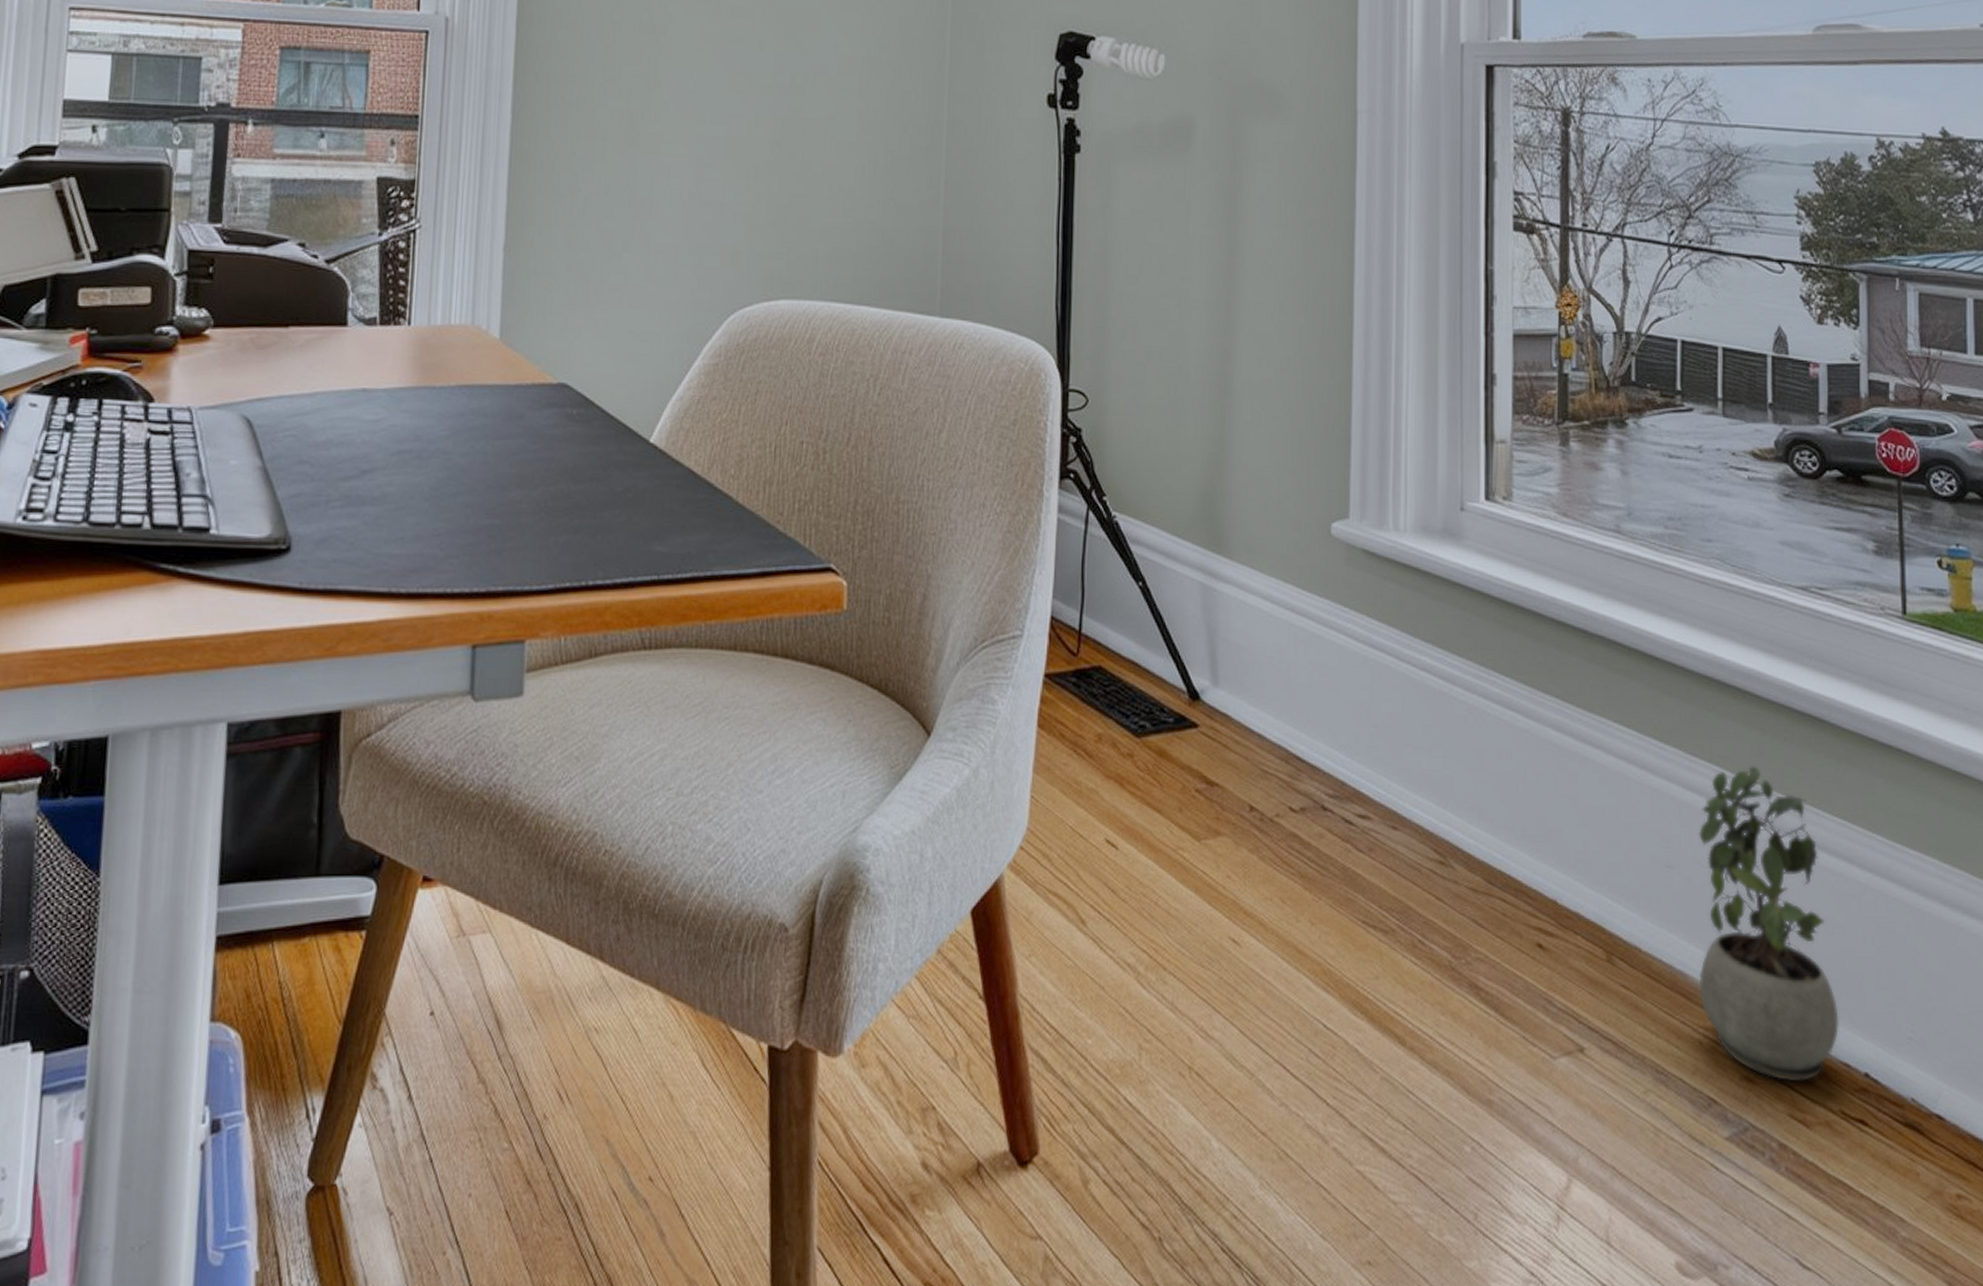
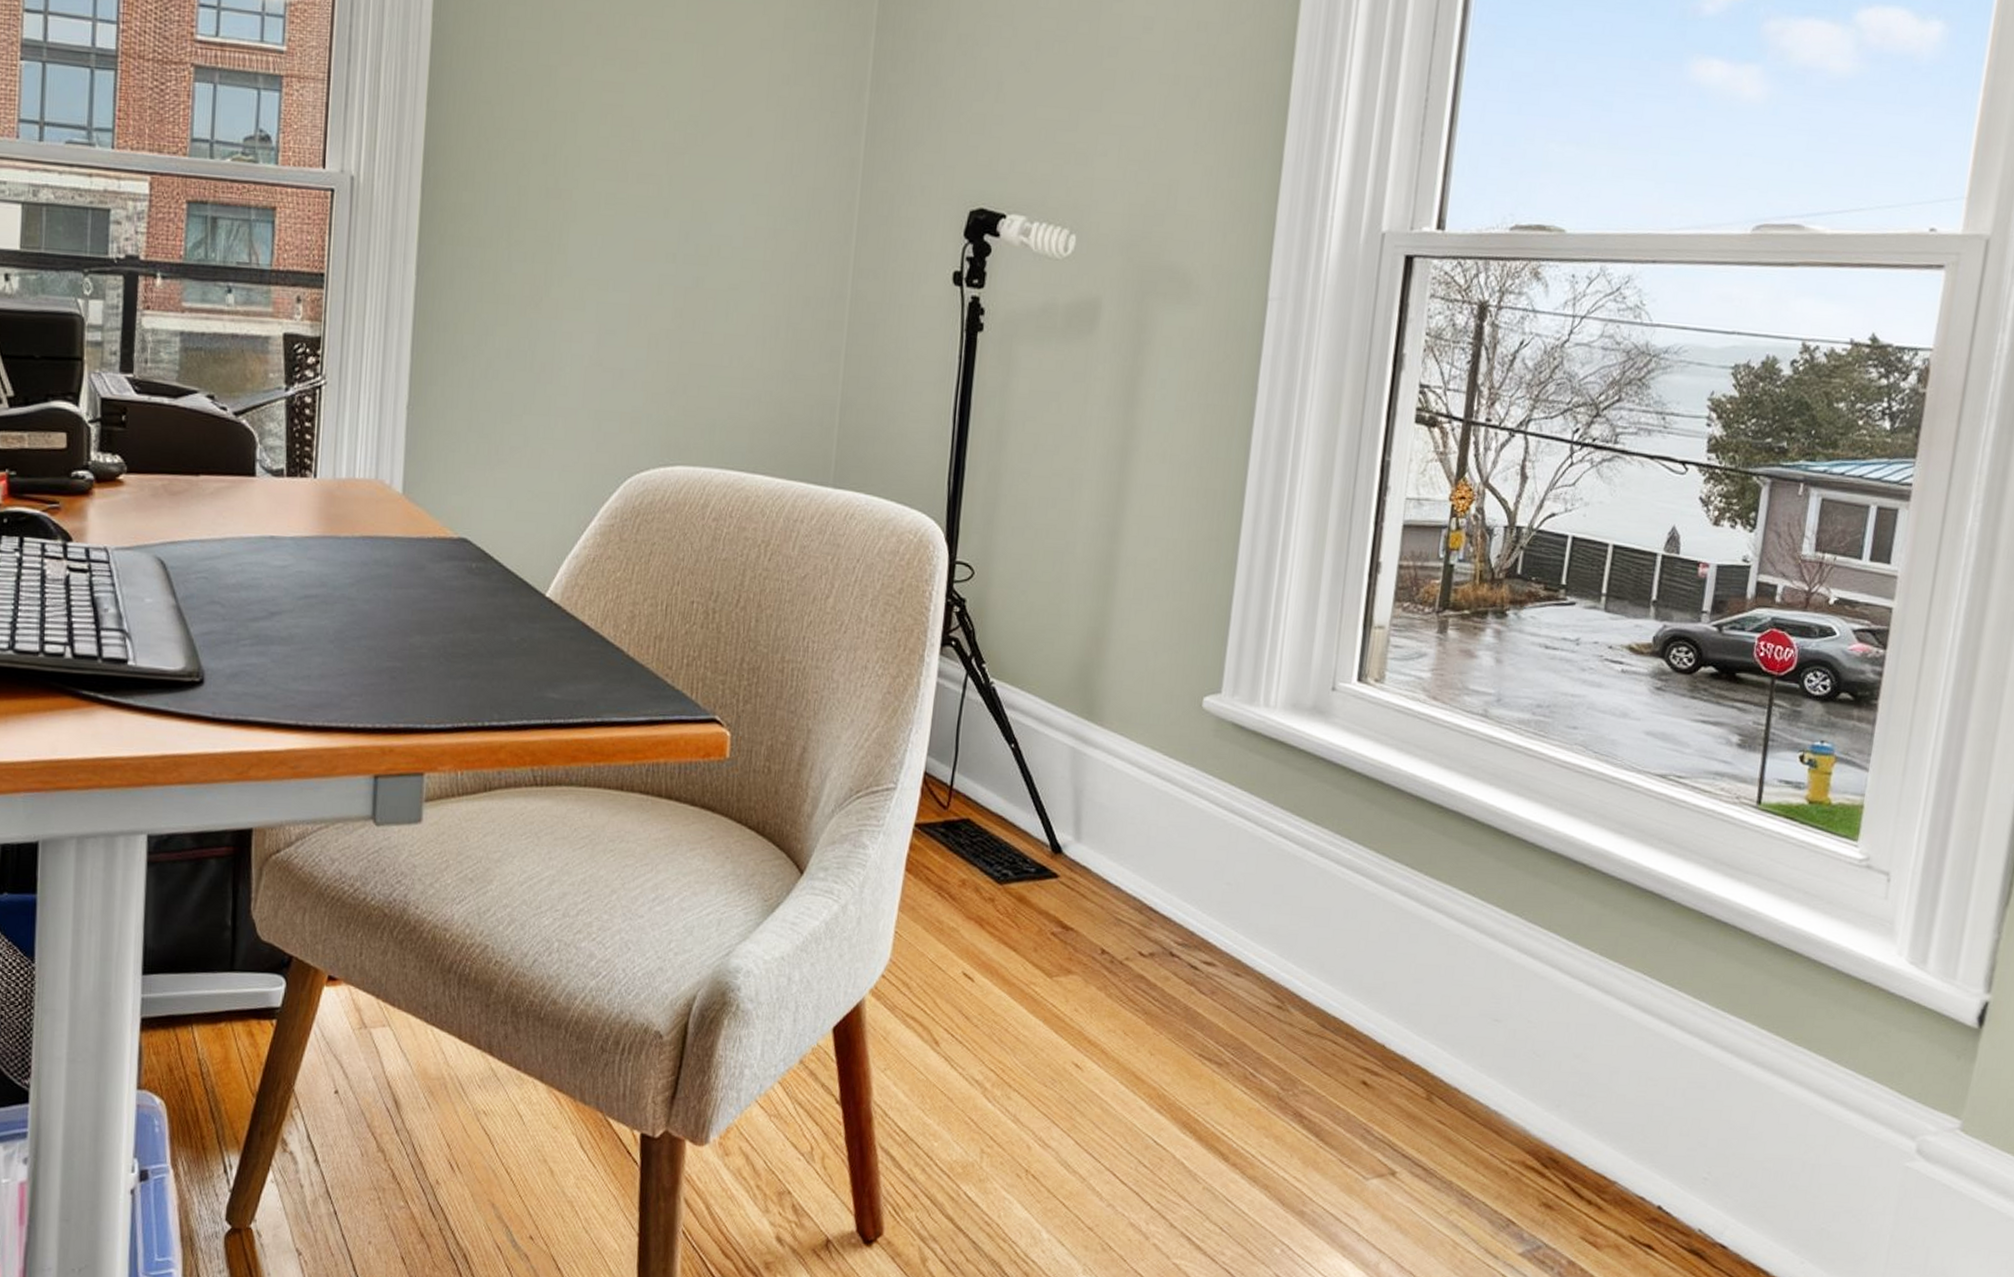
potted plant: present [1698,766,1839,1082] -> none [1510,935,1642,1211]

